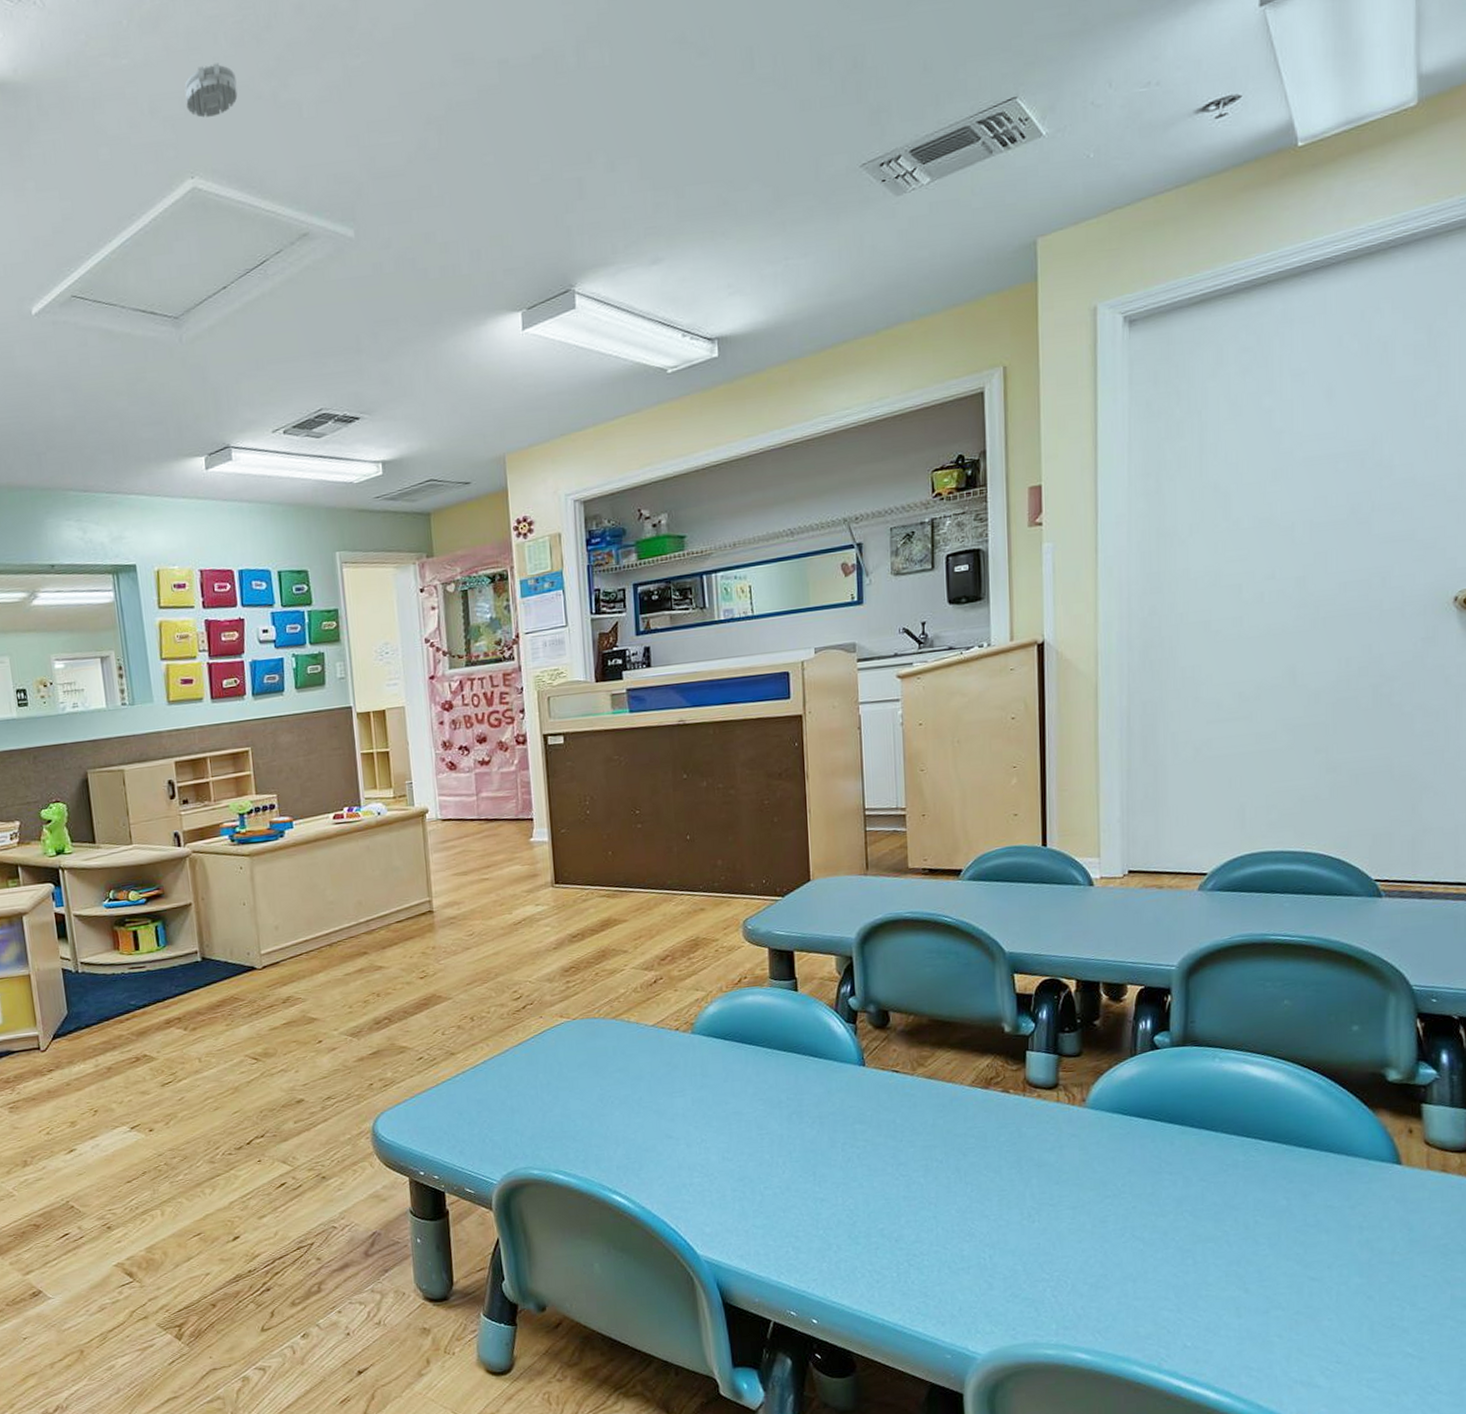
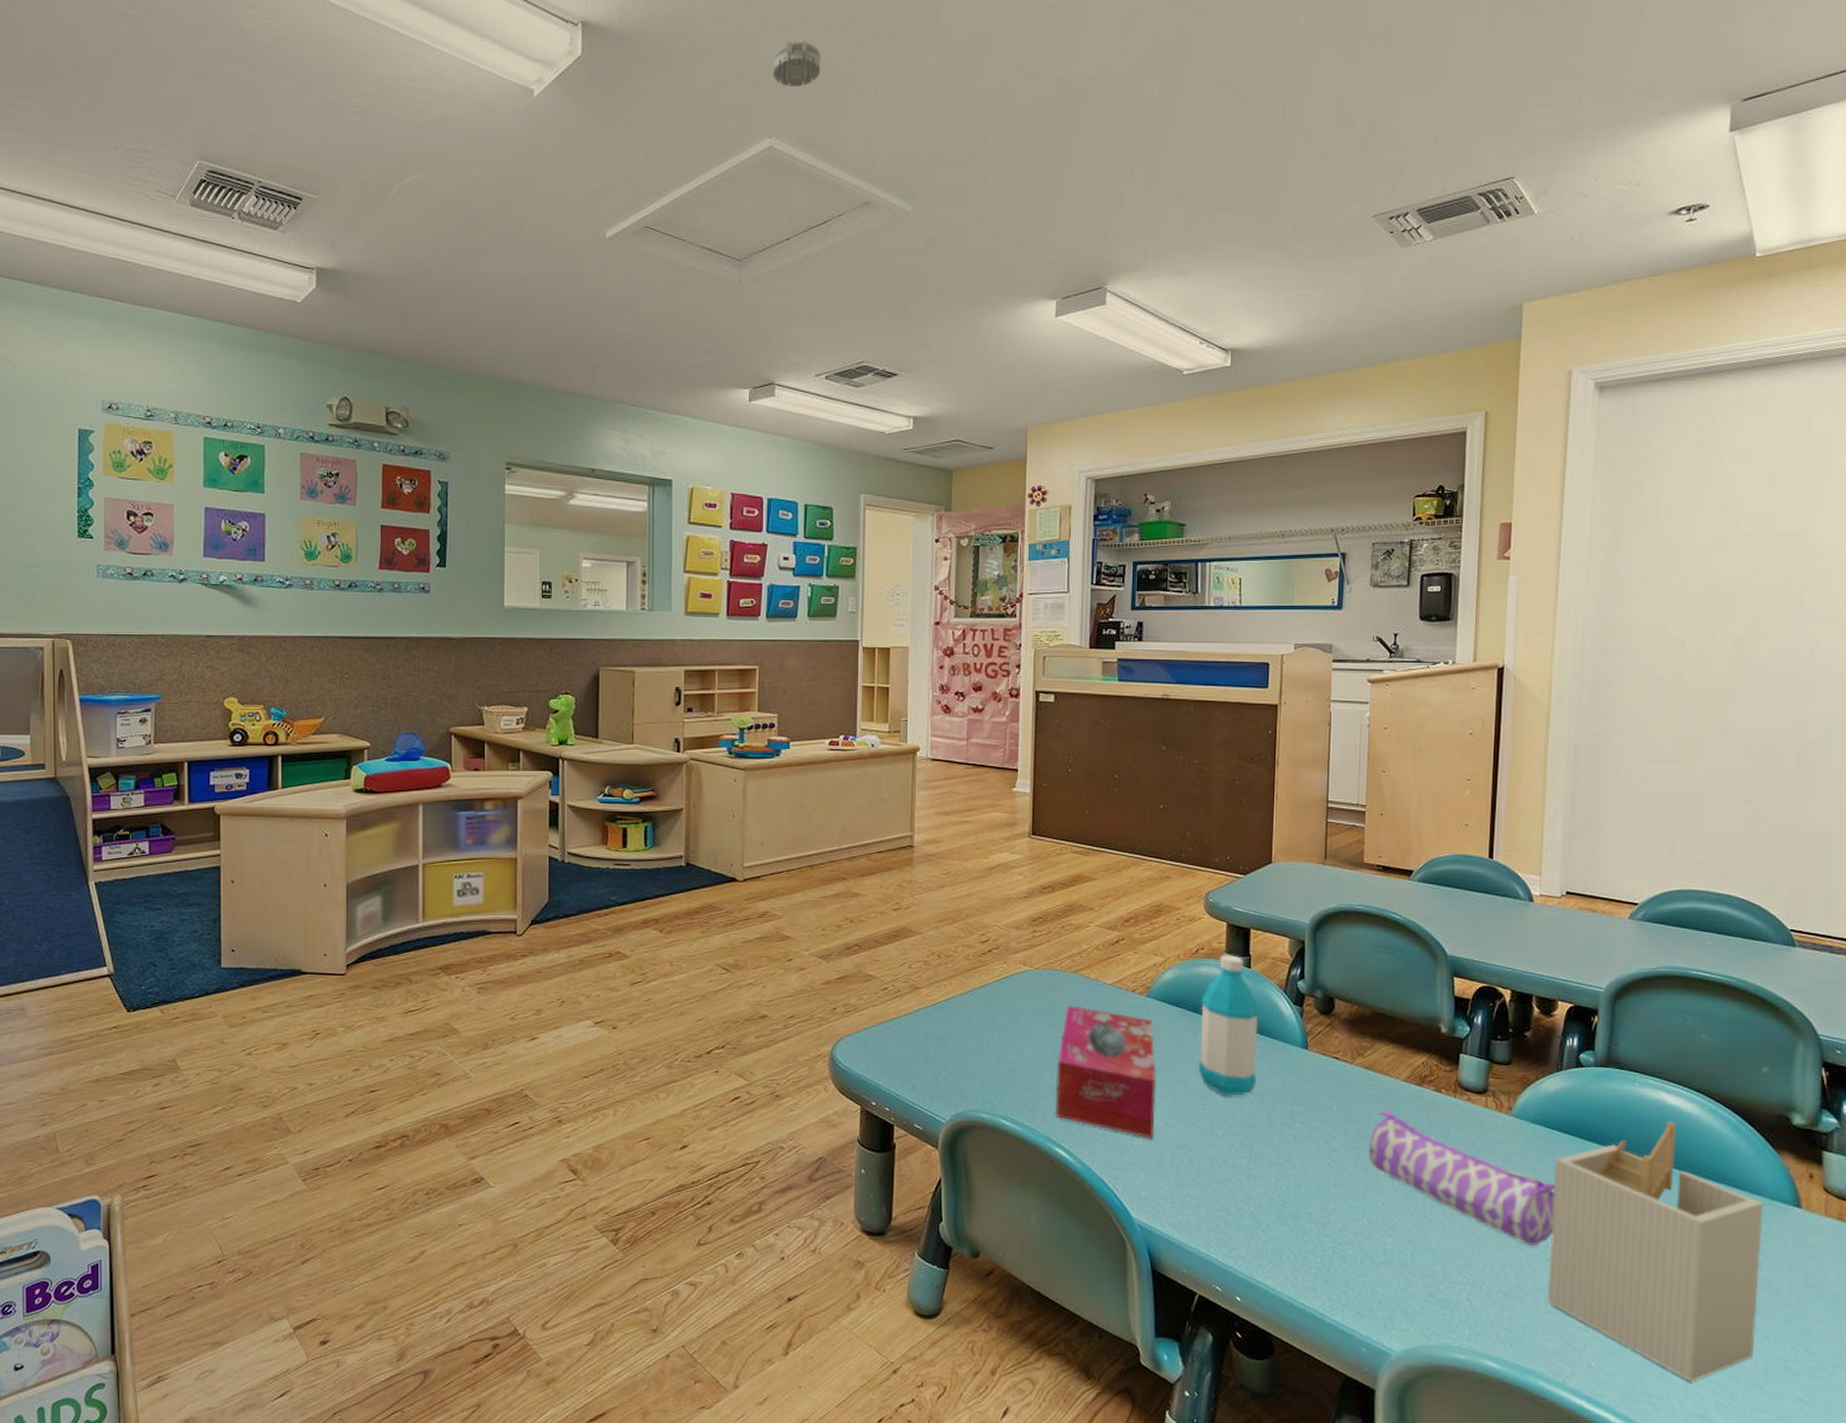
tissue box: none [605,1051,712,1175] -> present [1055,1006,1156,1139]
water bottle: none [749,980,814,1123] -> present [1198,954,1259,1096]
pencil case: none [937,1116,1138,1235] -> present [1368,1109,1556,1246]
utensil holder: none [1134,1093,1361,1351] -> present [1547,1121,1764,1382]

